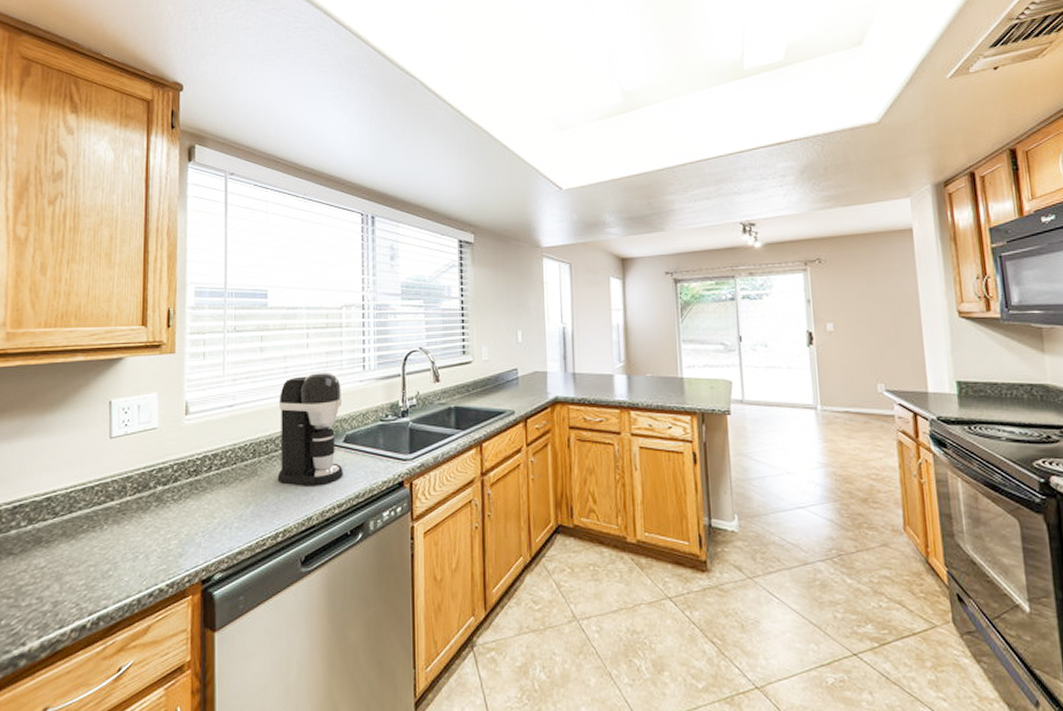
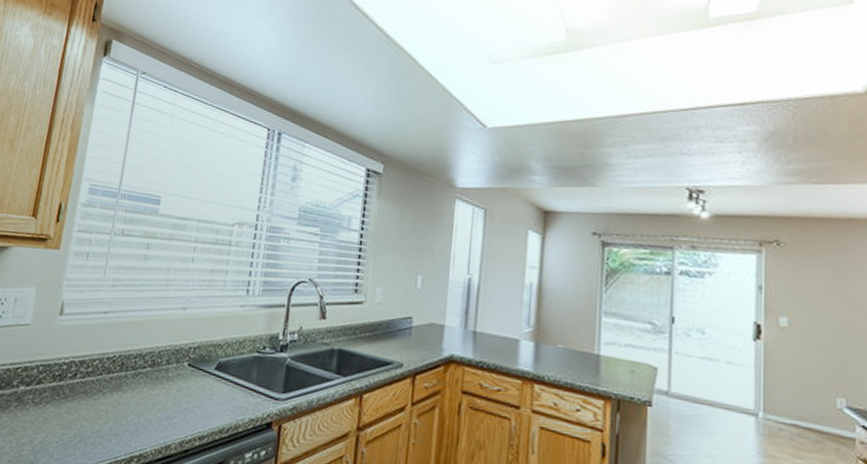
coffee maker: present [277,371,343,486] -> none [141,289,222,413]

